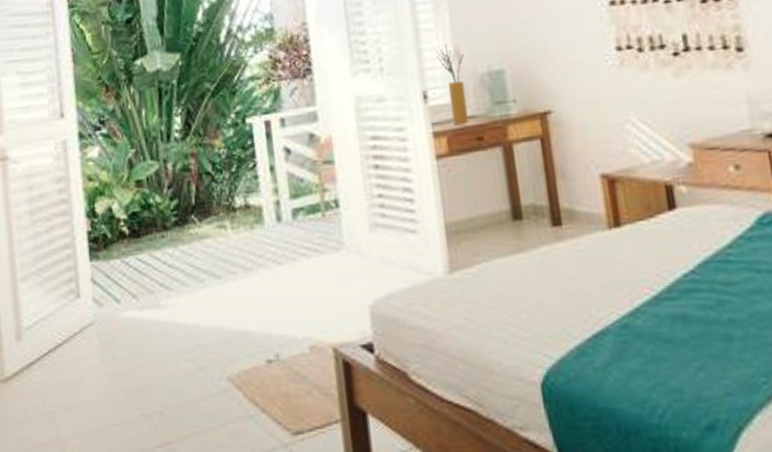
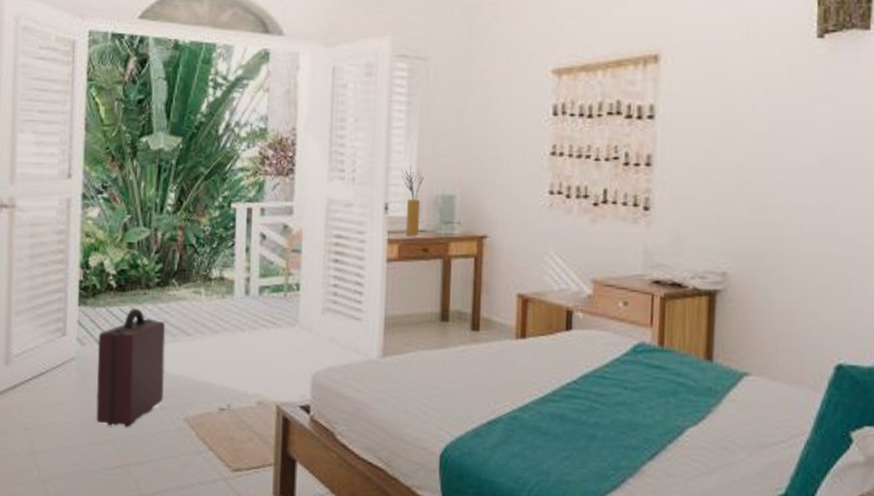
briefcase: none [116,255,200,397] -> present [96,309,166,427]

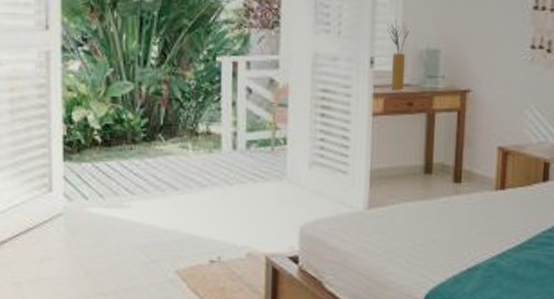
briefcase: present [96,309,166,427] -> none [85,164,155,280]

